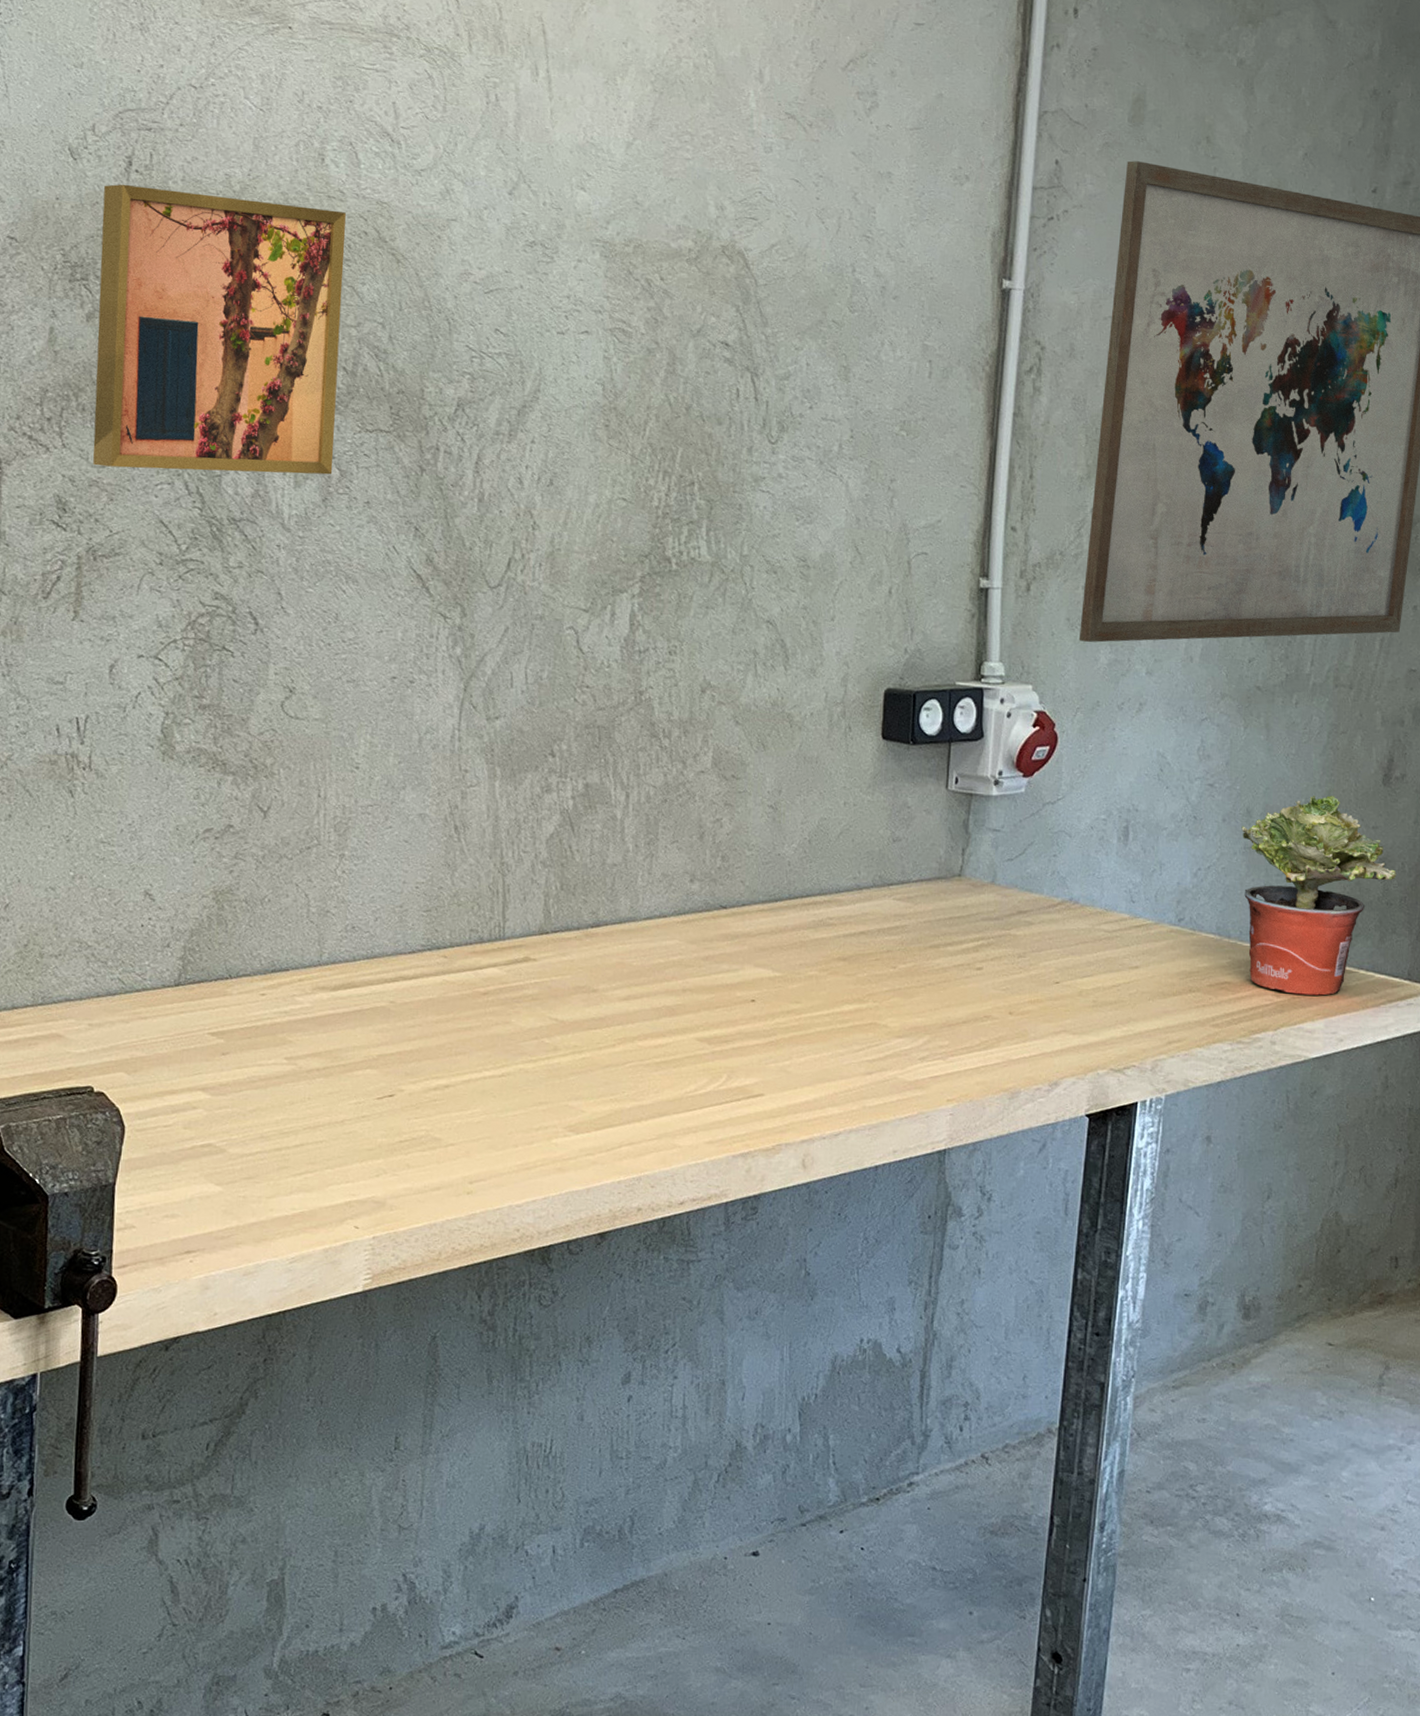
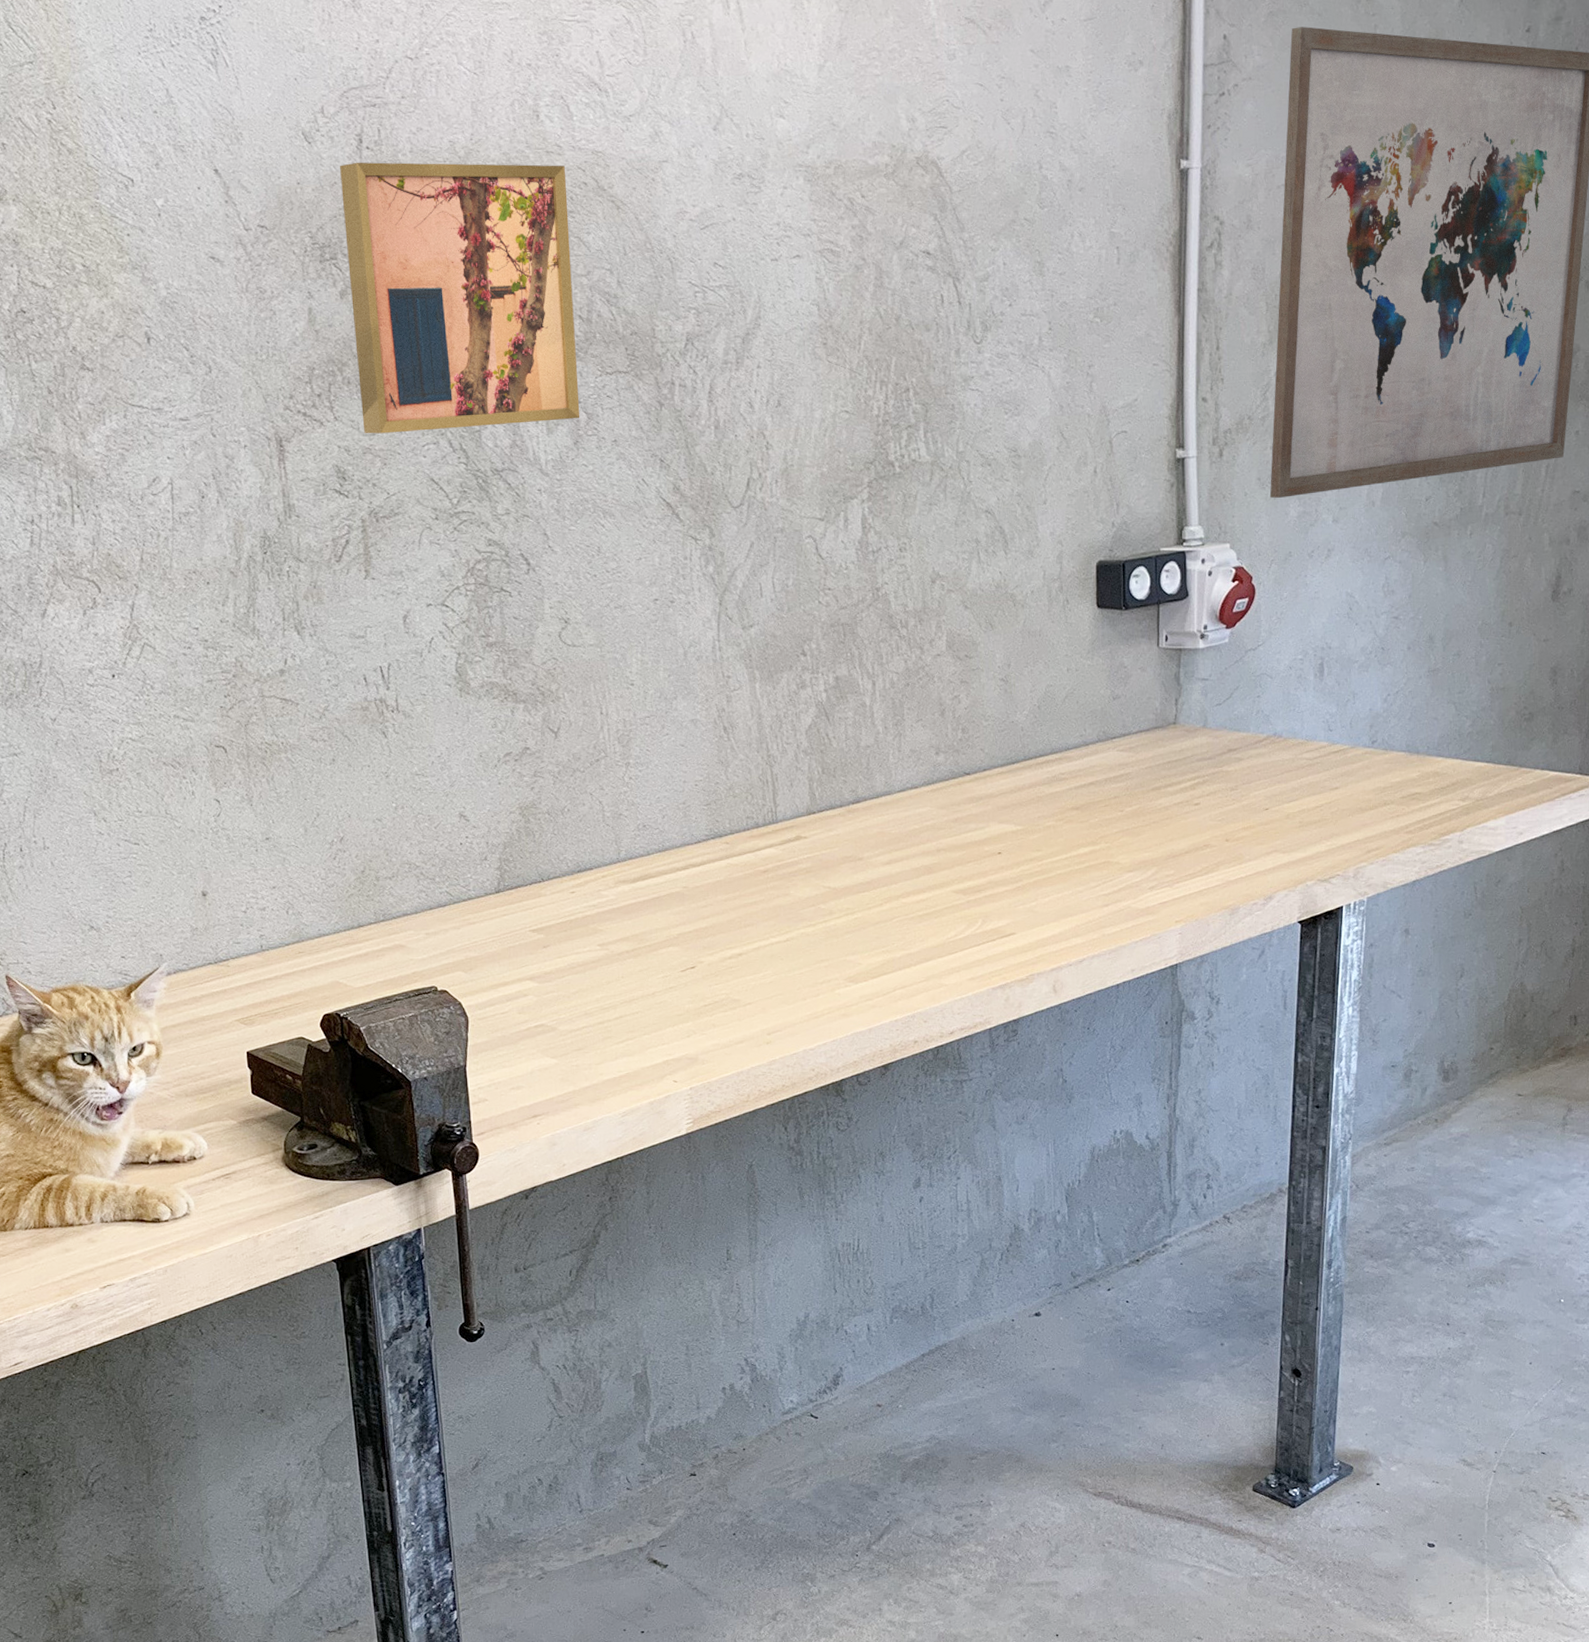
potted plant: present [1241,795,1397,996] -> none [1425,615,1567,797]

